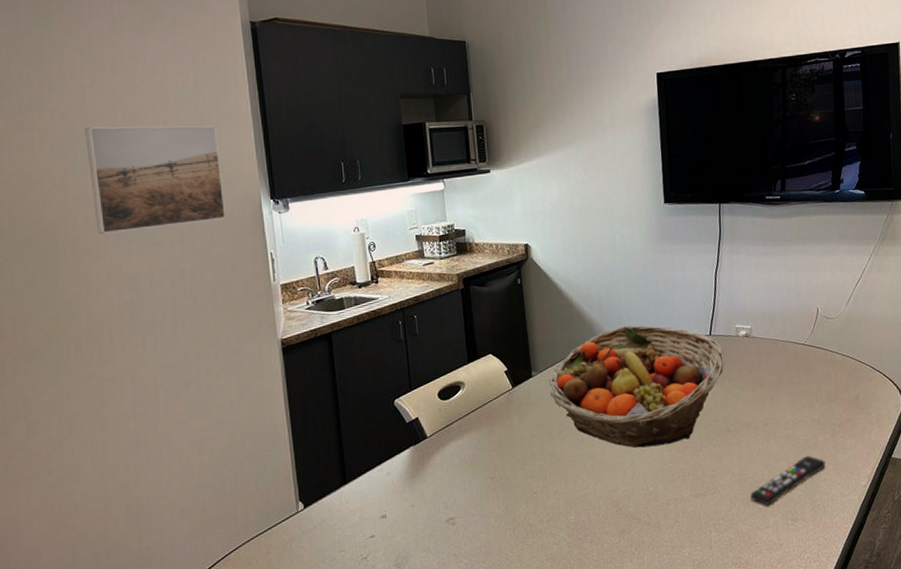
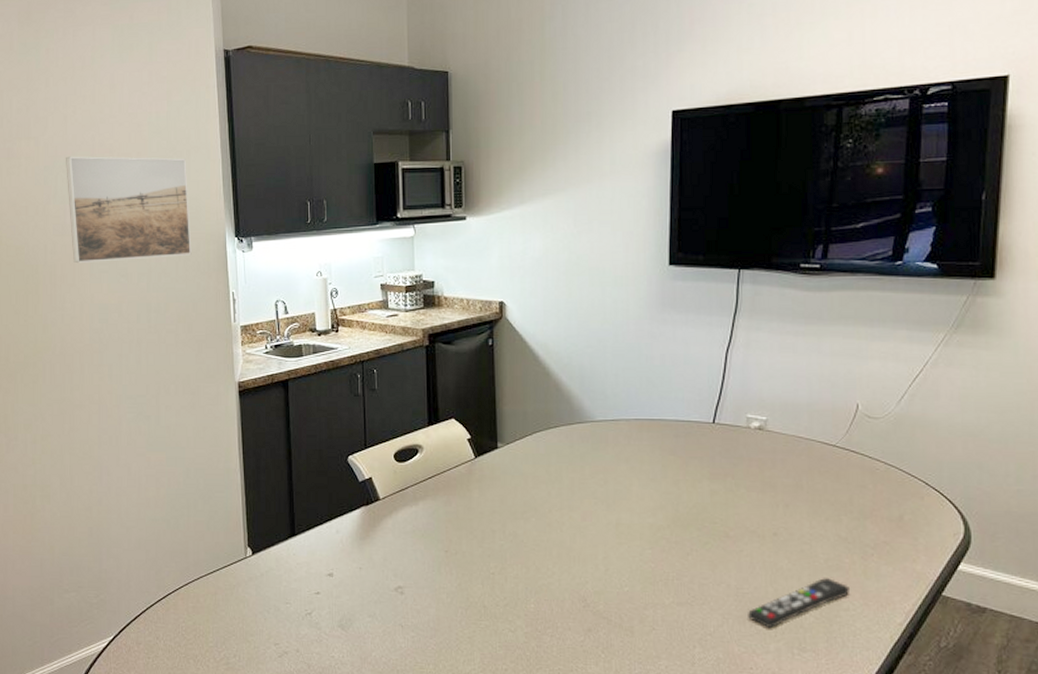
fruit basket: present [549,325,725,448] -> none [517,403,729,542]

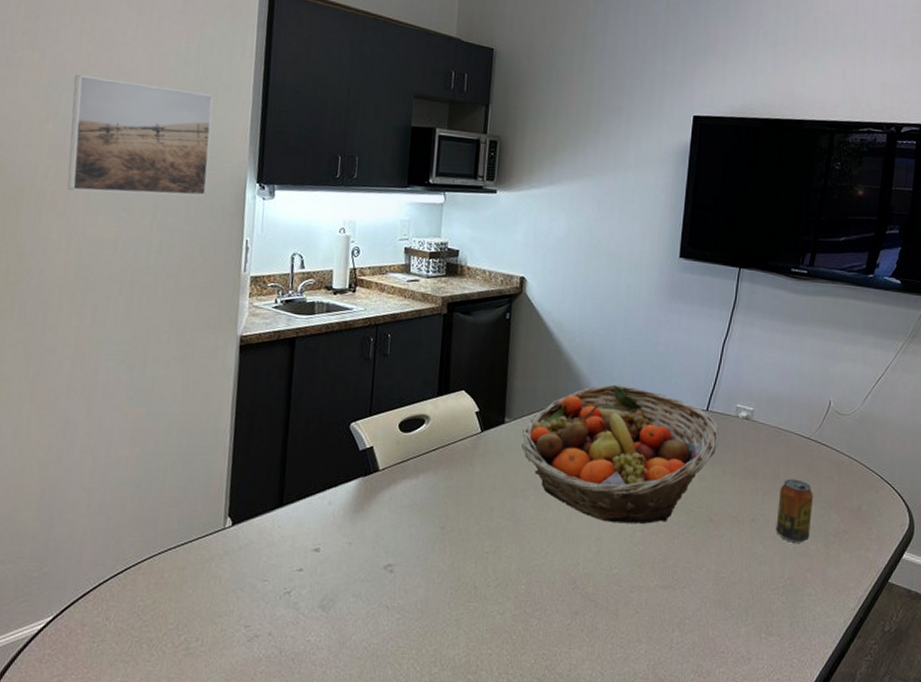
fruit basket: none [517,403,729,542] -> present [521,384,719,524]
remote control: present [748,578,851,629] -> none [724,564,814,613]
beverage can: none [802,489,844,556] -> present [776,479,813,543]

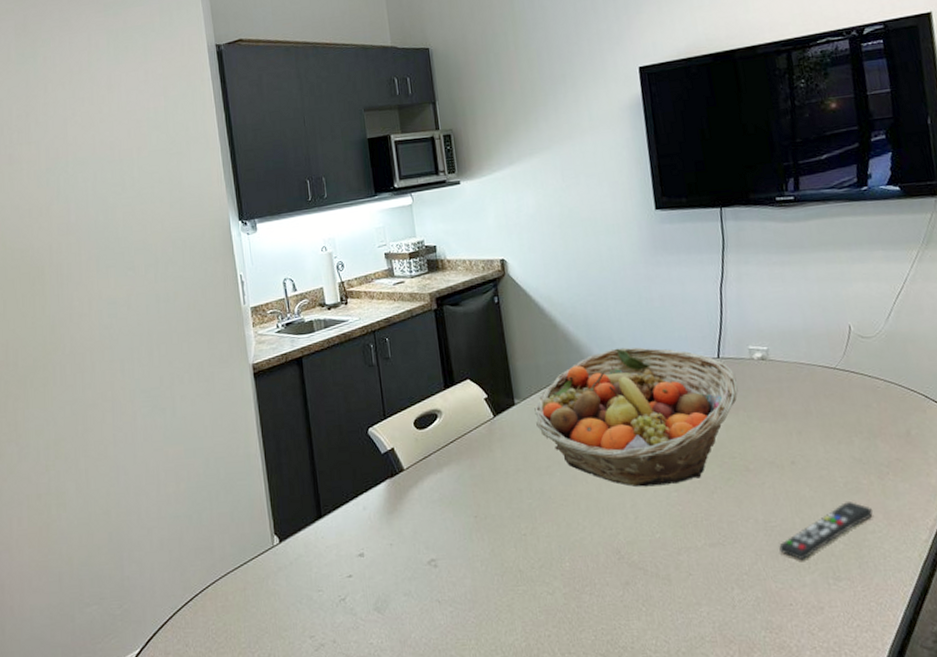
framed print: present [67,74,213,196] -> none [67,149,197,260]
remote control: none [724,564,814,613] -> present [779,502,873,561]
beverage can: present [776,479,813,543] -> none [815,413,860,480]

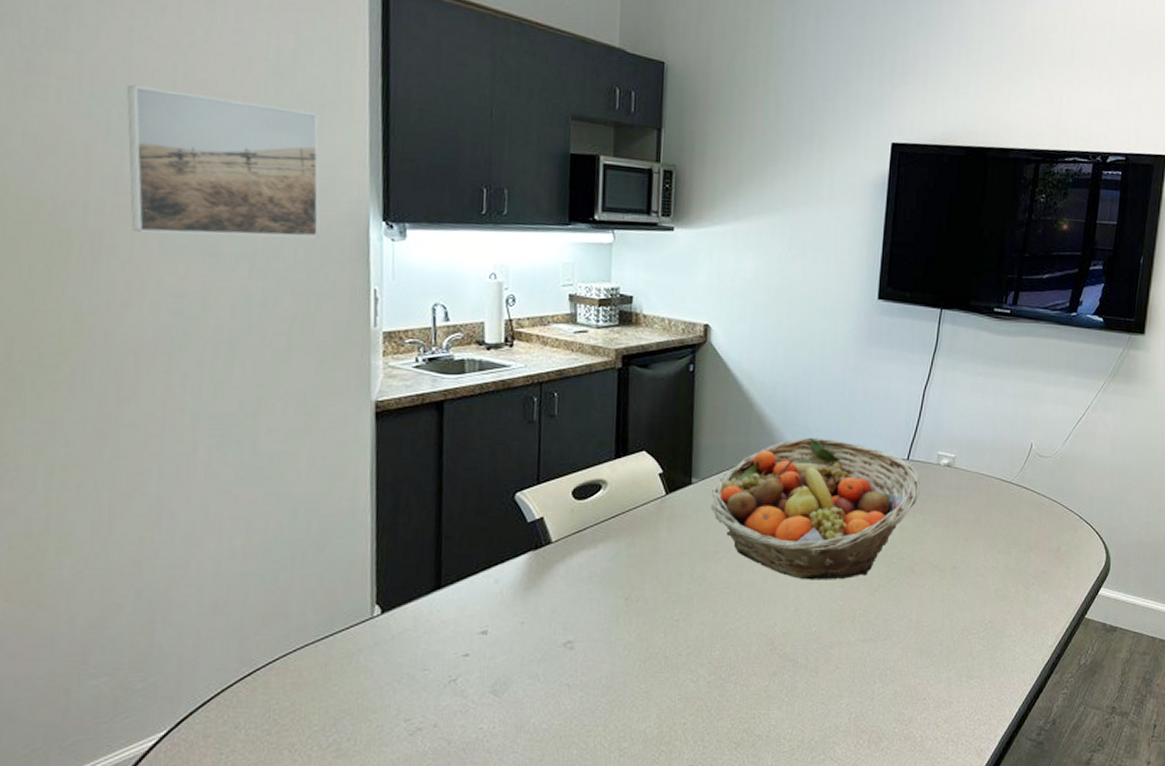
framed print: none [67,149,197,260] -> present [127,84,319,238]
remote control: present [779,502,873,561] -> none [925,608,1014,659]

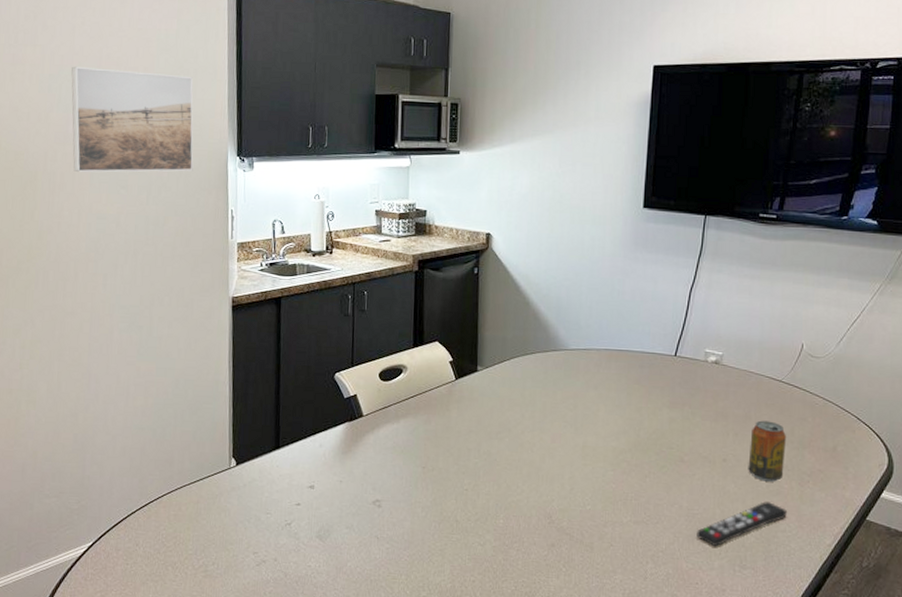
fruit basket: present [711,437,920,580] -> none [494,333,688,464]
remote control: none [925,608,1014,659] -> present [697,502,788,547]
beverage can: none [977,524,1014,587] -> present [748,420,786,482]

